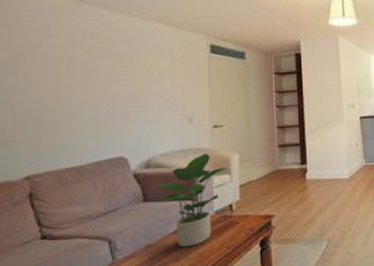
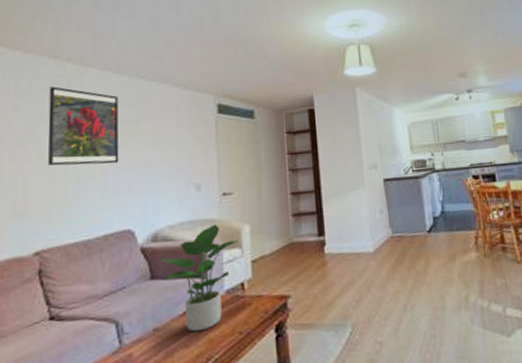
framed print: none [37,19,112,96] -> present [47,86,119,166]

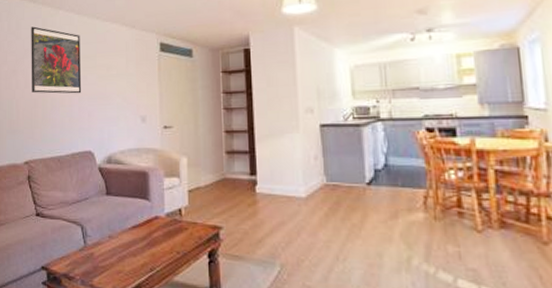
potted plant: present [162,224,238,332] -> none [115,153,177,245]

